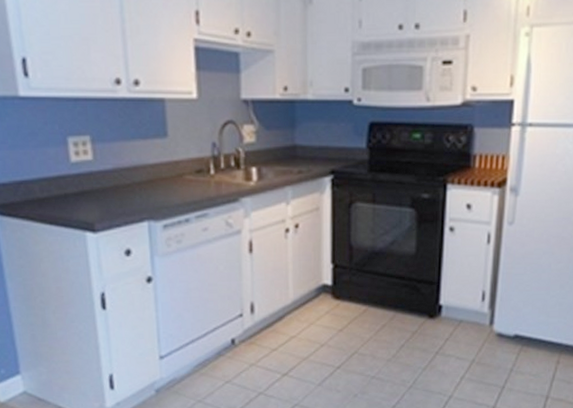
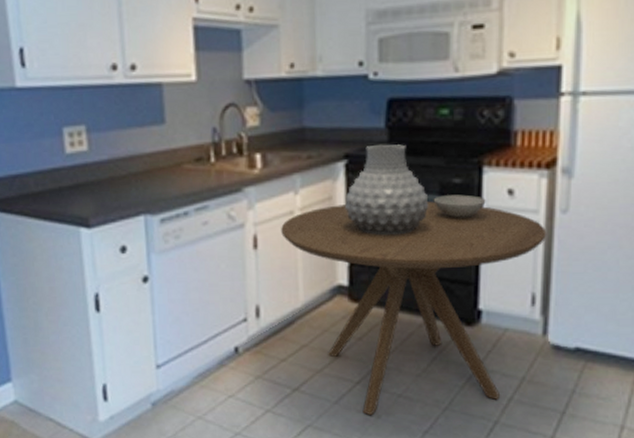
dining table: none [274,213,497,395] -> present [281,201,547,416]
vase: none [330,162,402,242] -> present [344,144,429,236]
bowl: none [405,208,449,228] -> present [433,194,486,218]

